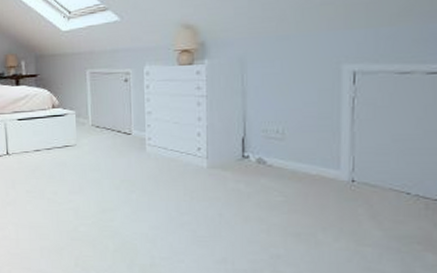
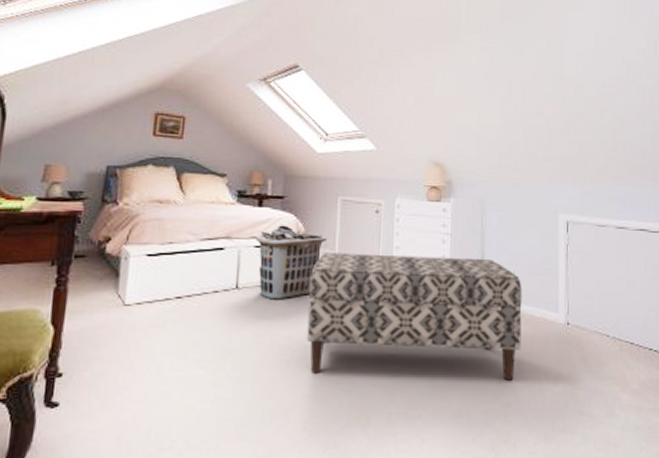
clothes hamper: none [17,100,79,163] -> present [255,225,326,300]
bench: none [67,118,294,235] -> present [307,252,522,380]

